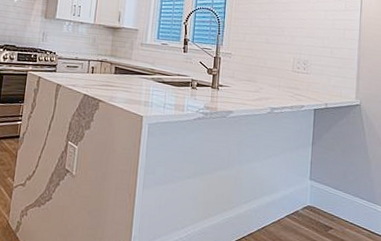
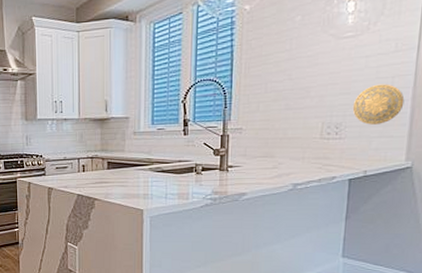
decorative plate: none [316,33,353,66] -> present [352,84,405,125]

